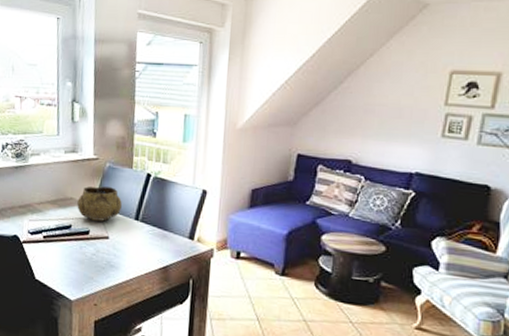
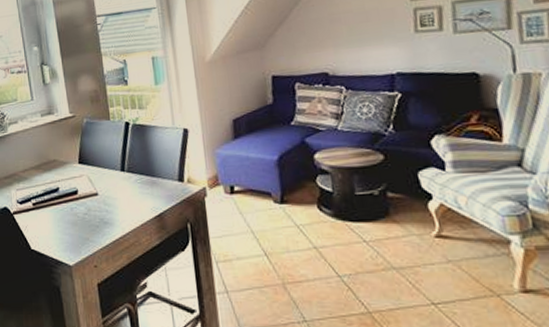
decorative bowl: present [77,186,122,222] -> none [61,142,106,179]

